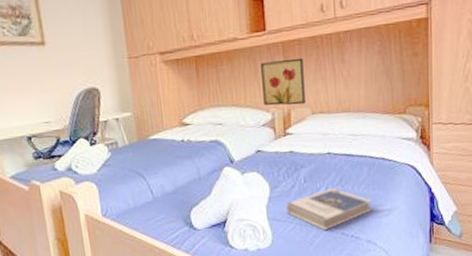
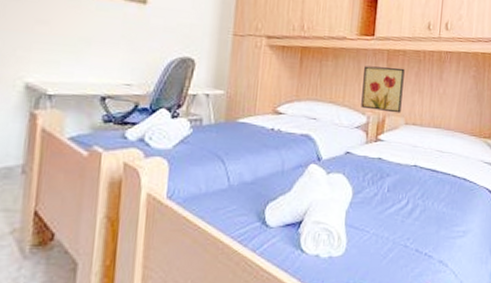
hardback book: present [286,187,373,230] -> none [365,201,450,244]

